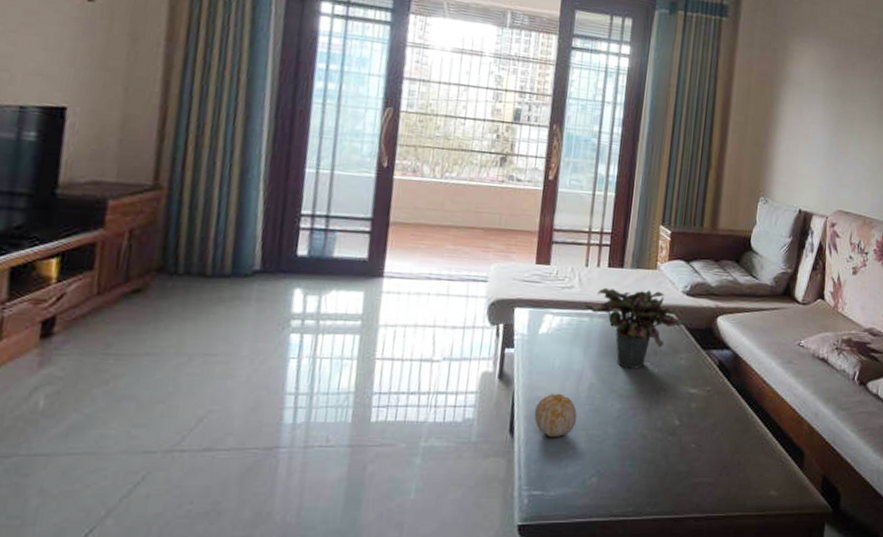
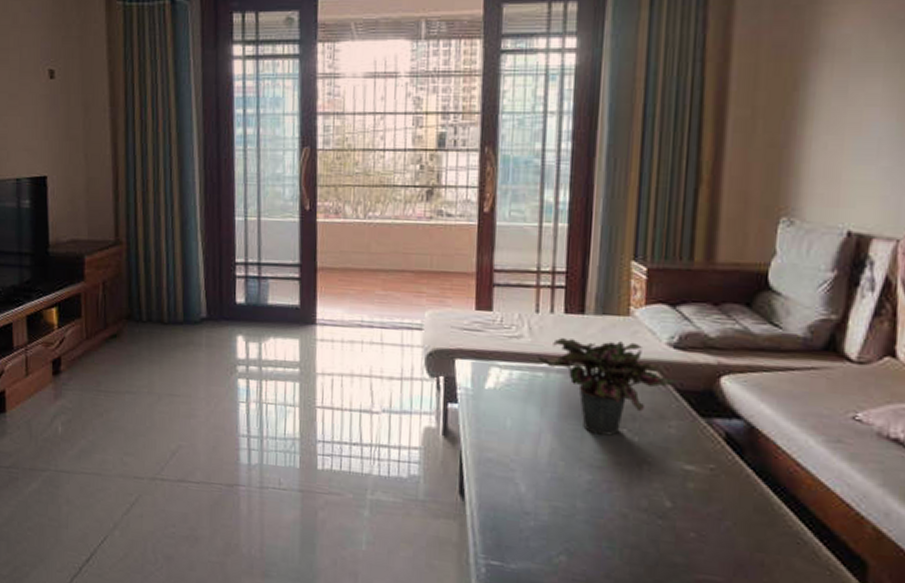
fruit: present [534,393,578,438] -> none [487,456,538,506]

